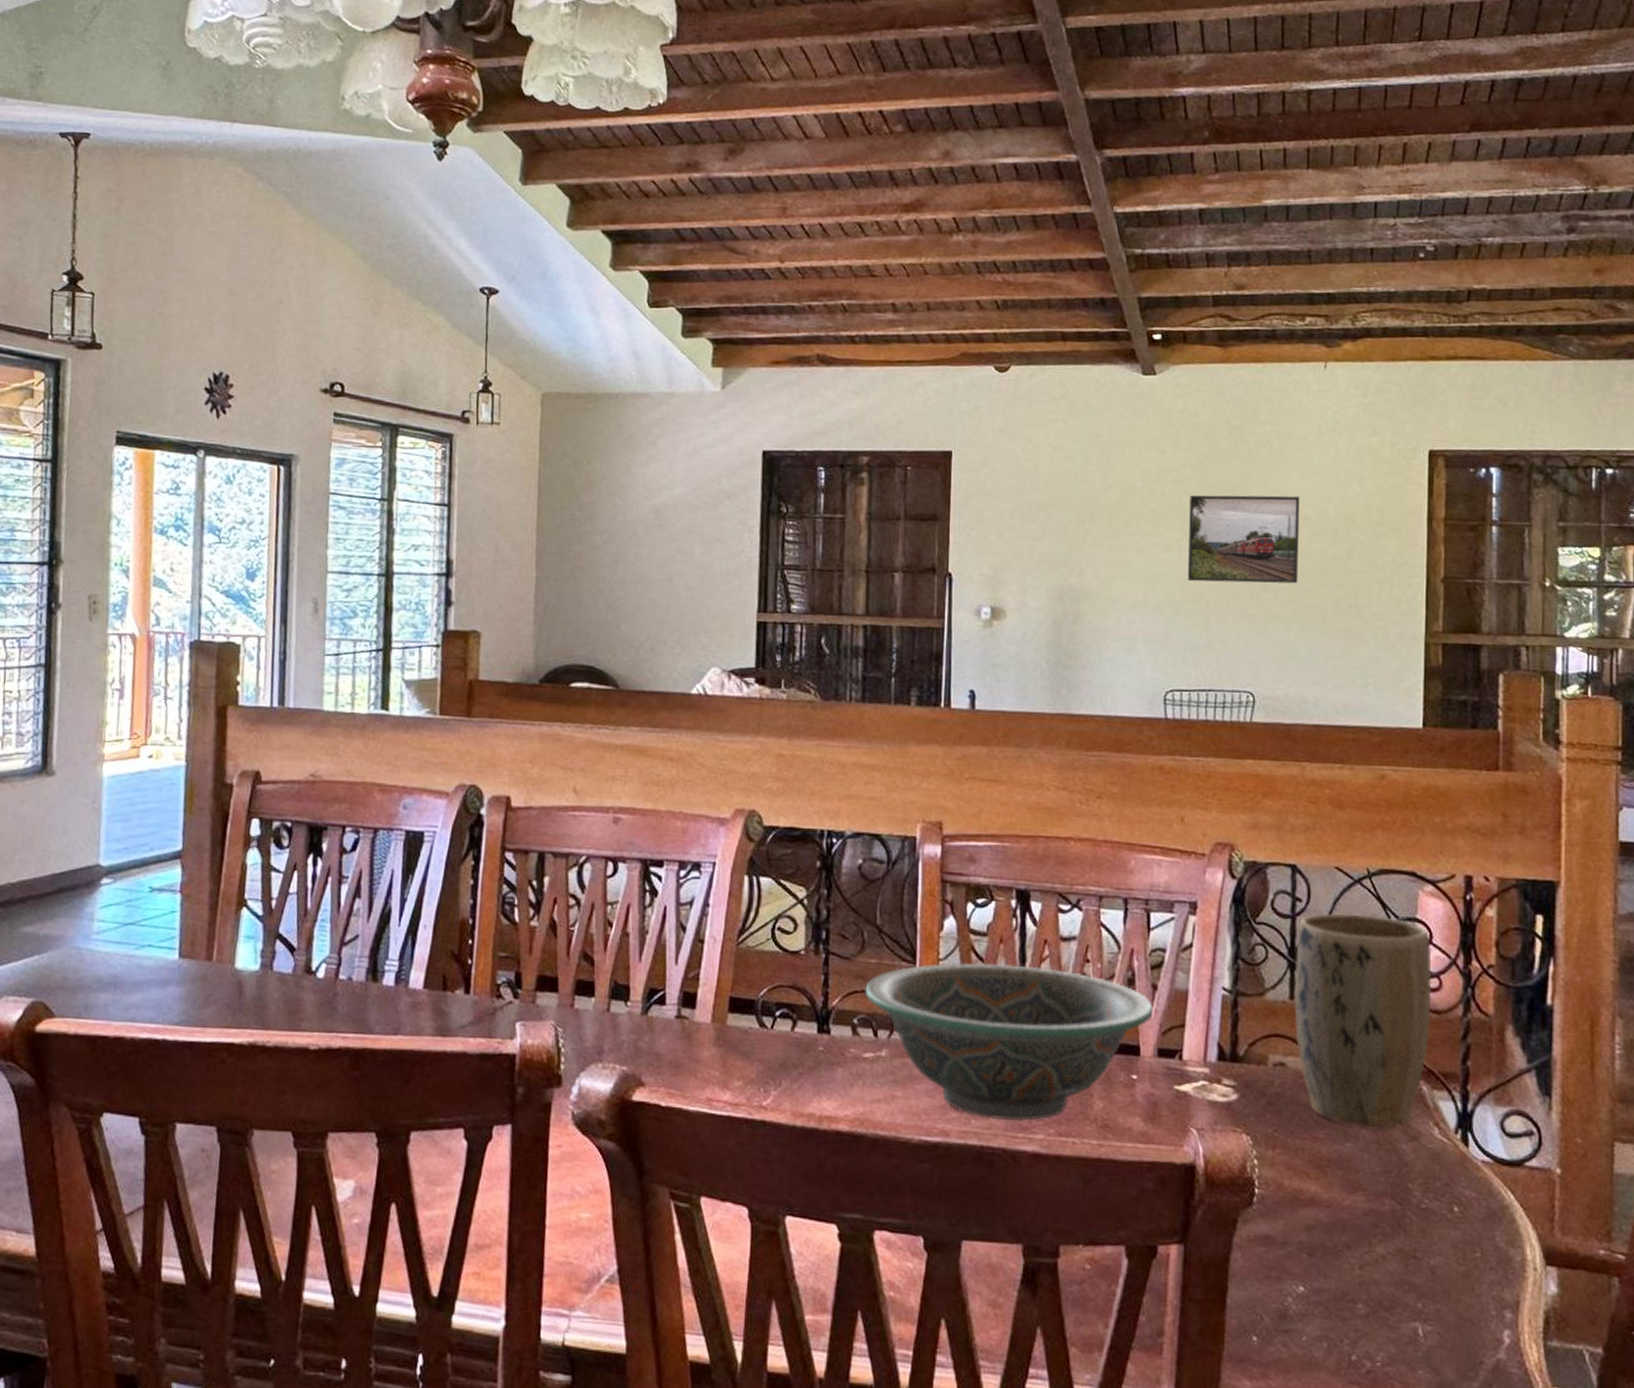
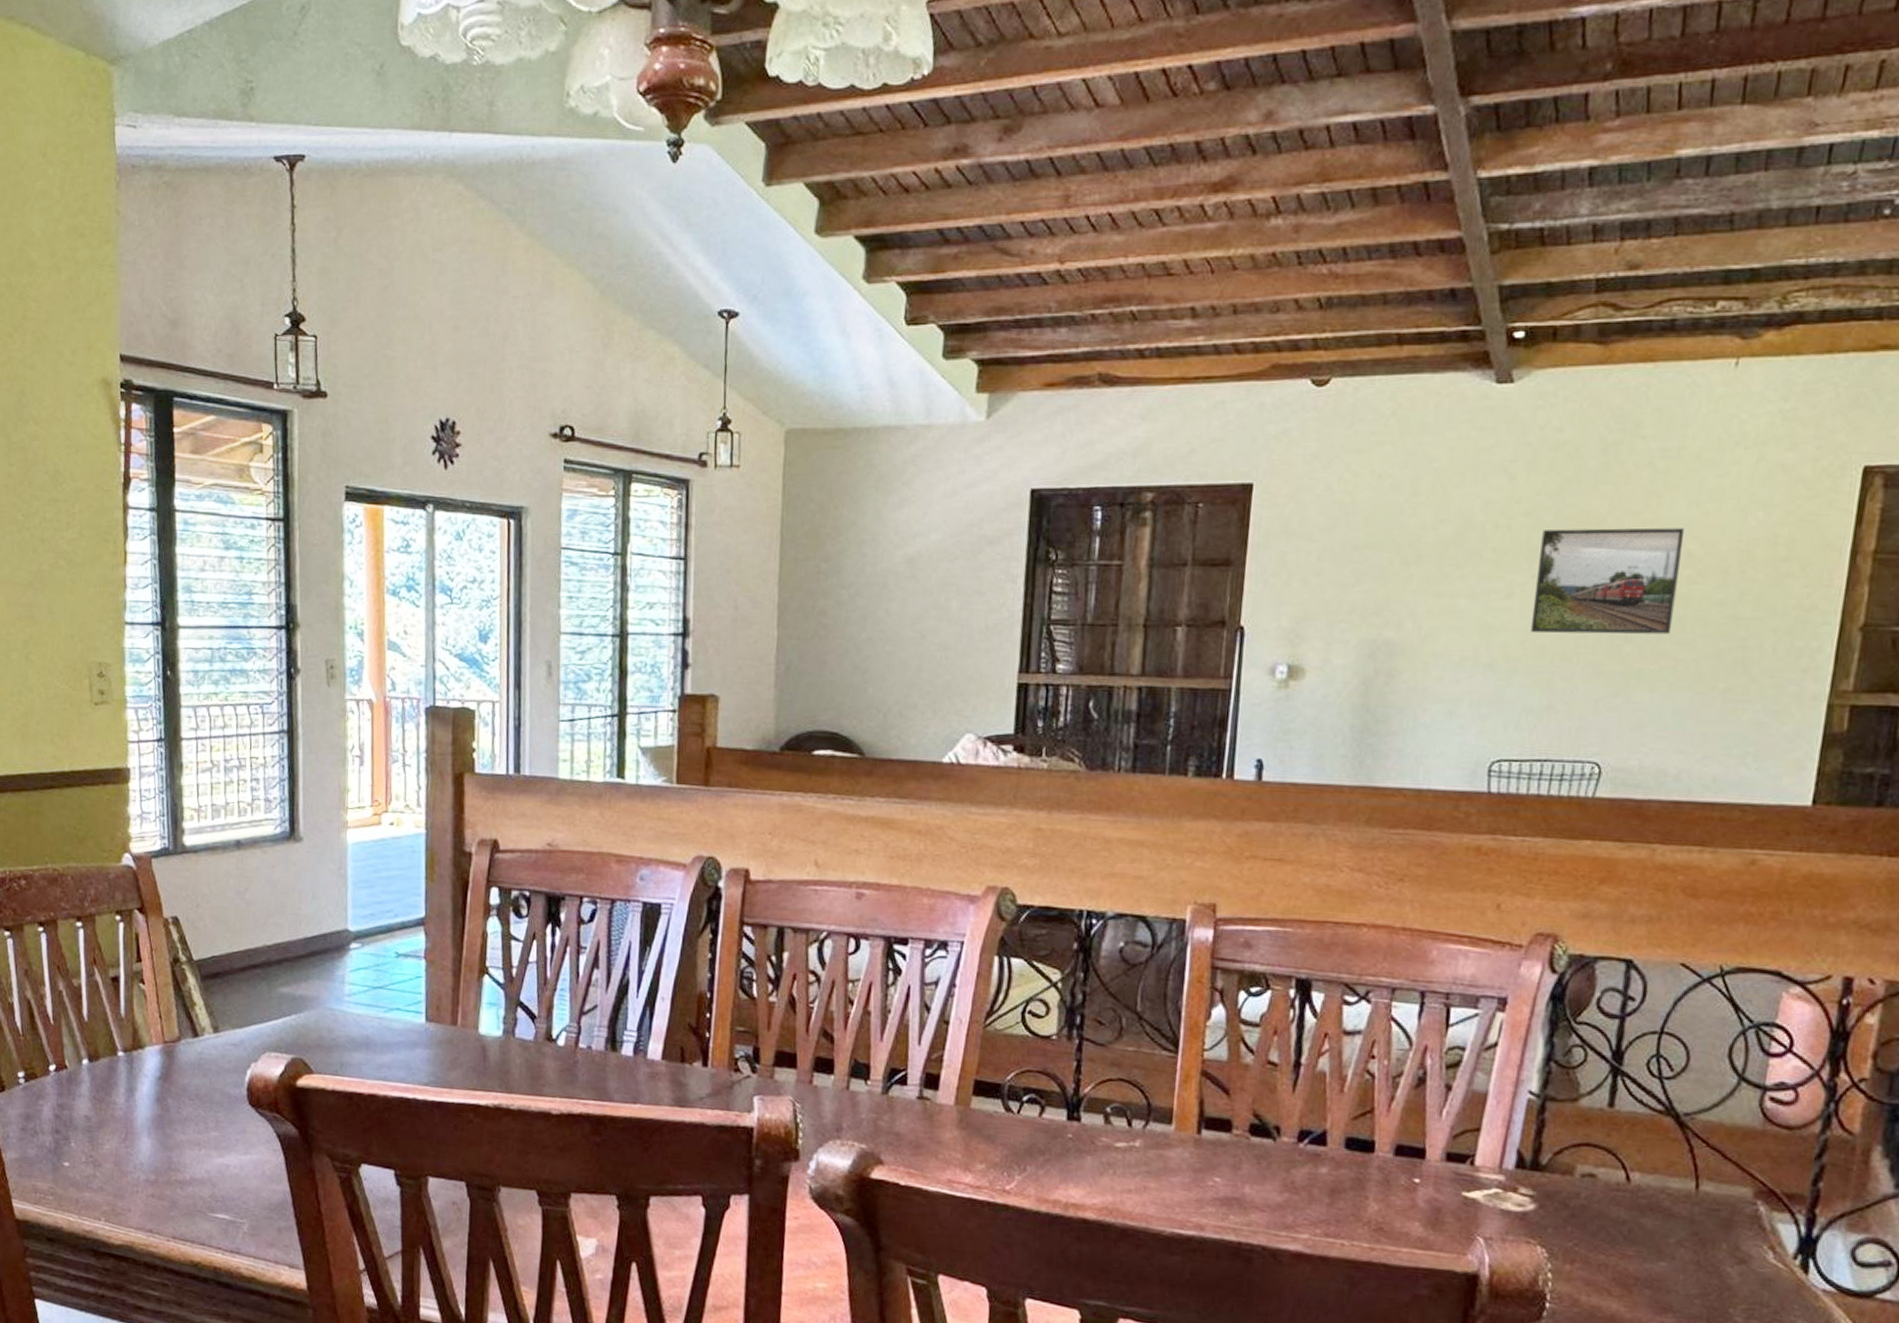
decorative bowl: present [865,962,1153,1121] -> none [1120,1053,1445,1220]
plant pot: present [1294,913,1432,1128] -> none [1611,1014,1791,1249]

